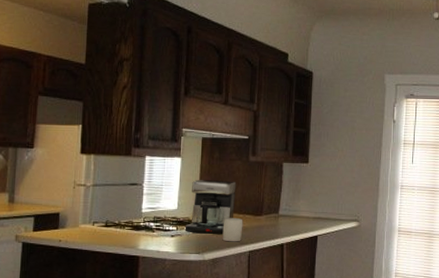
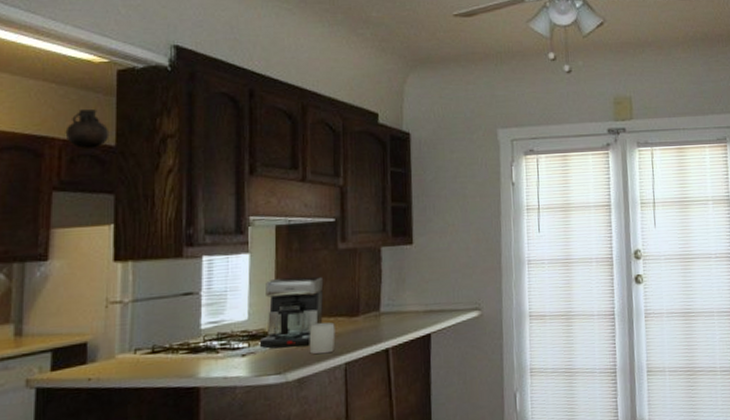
vase: none [49,32,81,64] -> present [65,108,110,149]

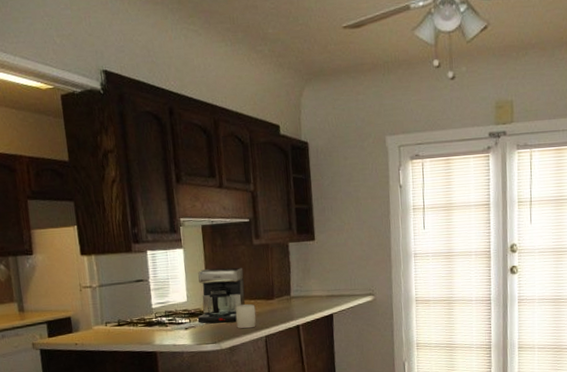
vase: present [65,108,110,149] -> none [29,130,63,164]

